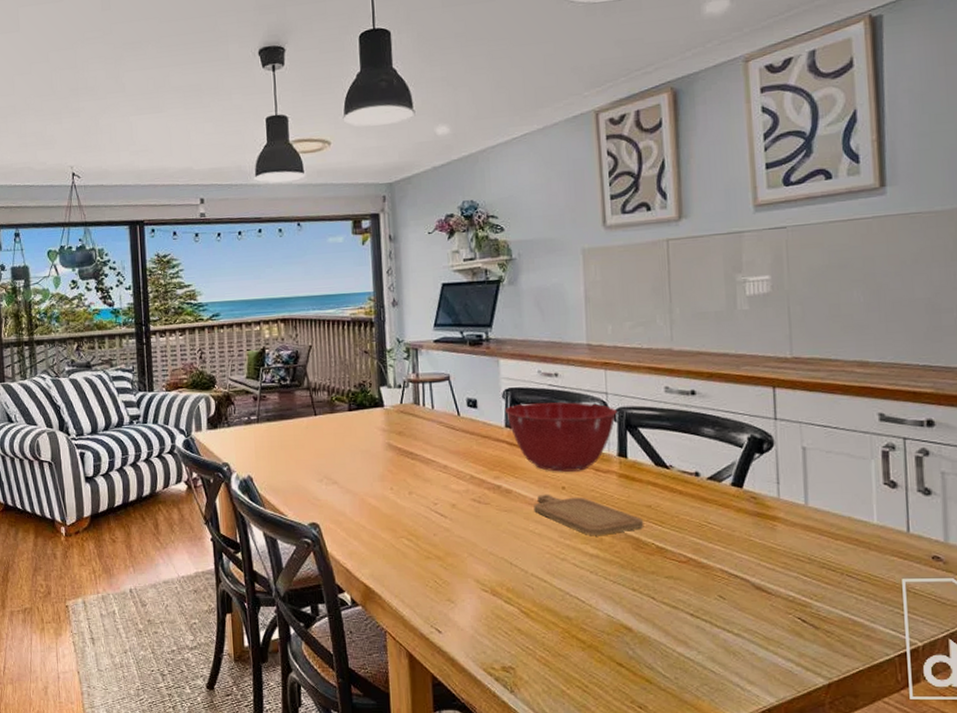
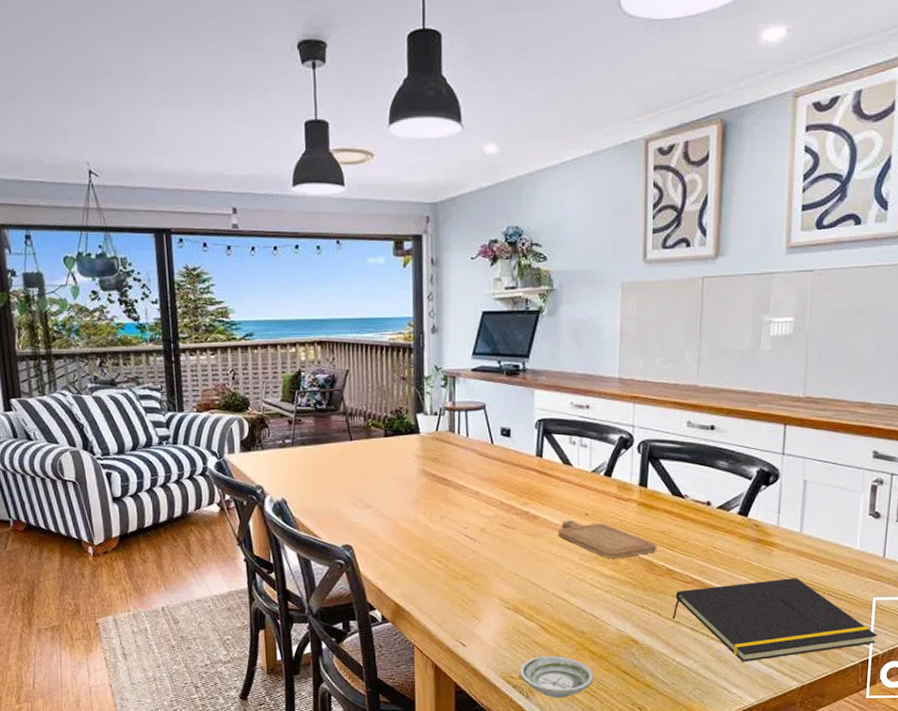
saucer: none [502,644,585,693] -> present [520,655,594,698]
mixing bowl: present [504,402,617,472] -> none [536,433,641,500]
notepad: none [668,557,914,654] -> present [672,578,878,662]

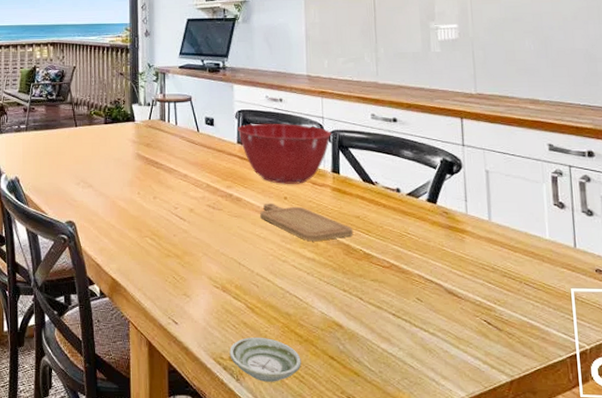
mixing bowl: none [536,433,641,500] -> present [237,123,331,184]
notepad: present [672,578,878,662] -> none [373,266,582,352]

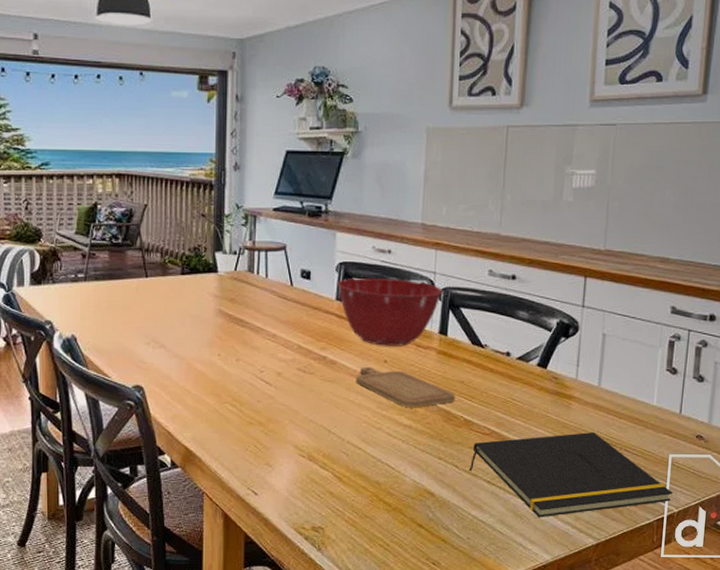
saucer: present [229,337,301,382] -> none [312,506,388,551]
notepad: none [373,266,582,352] -> present [469,432,674,518]

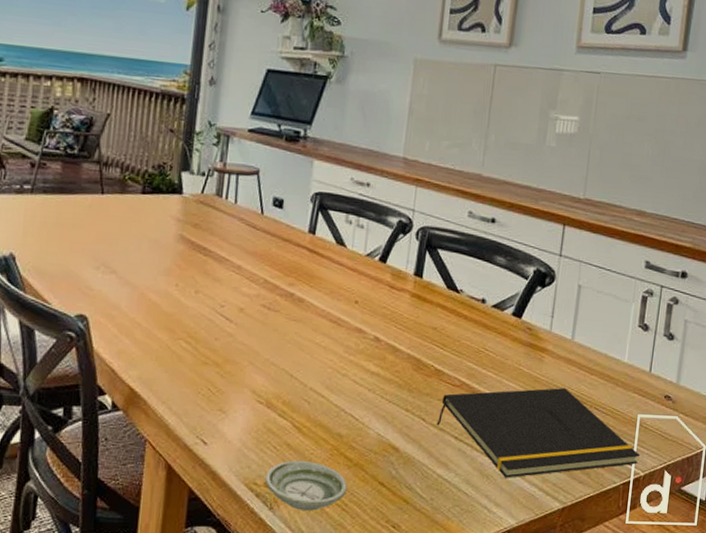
saucer: none [312,506,388,551] -> present [265,460,347,511]
mixing bowl: present [337,277,443,346] -> none [310,210,421,287]
chopping board: present [356,366,456,407] -> none [324,306,428,353]

